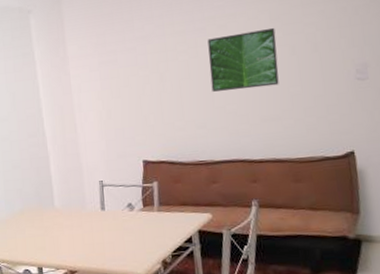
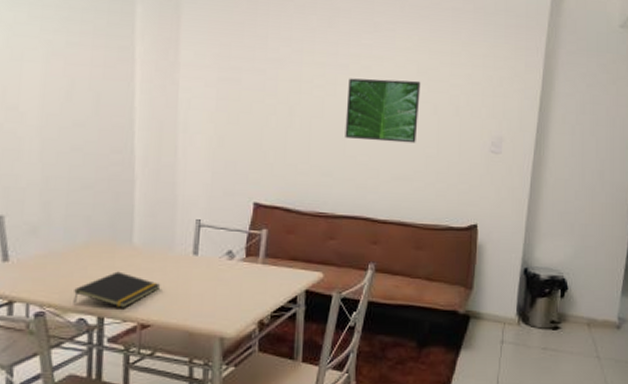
notepad: none [18,230,80,259] -> present [73,271,161,308]

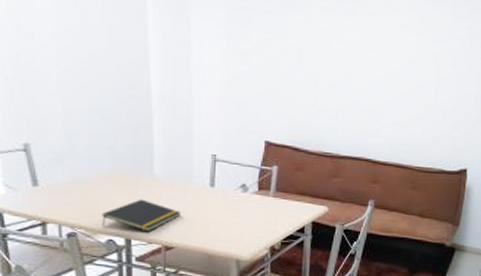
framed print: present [345,78,421,144] -> none [350,24,423,92]

